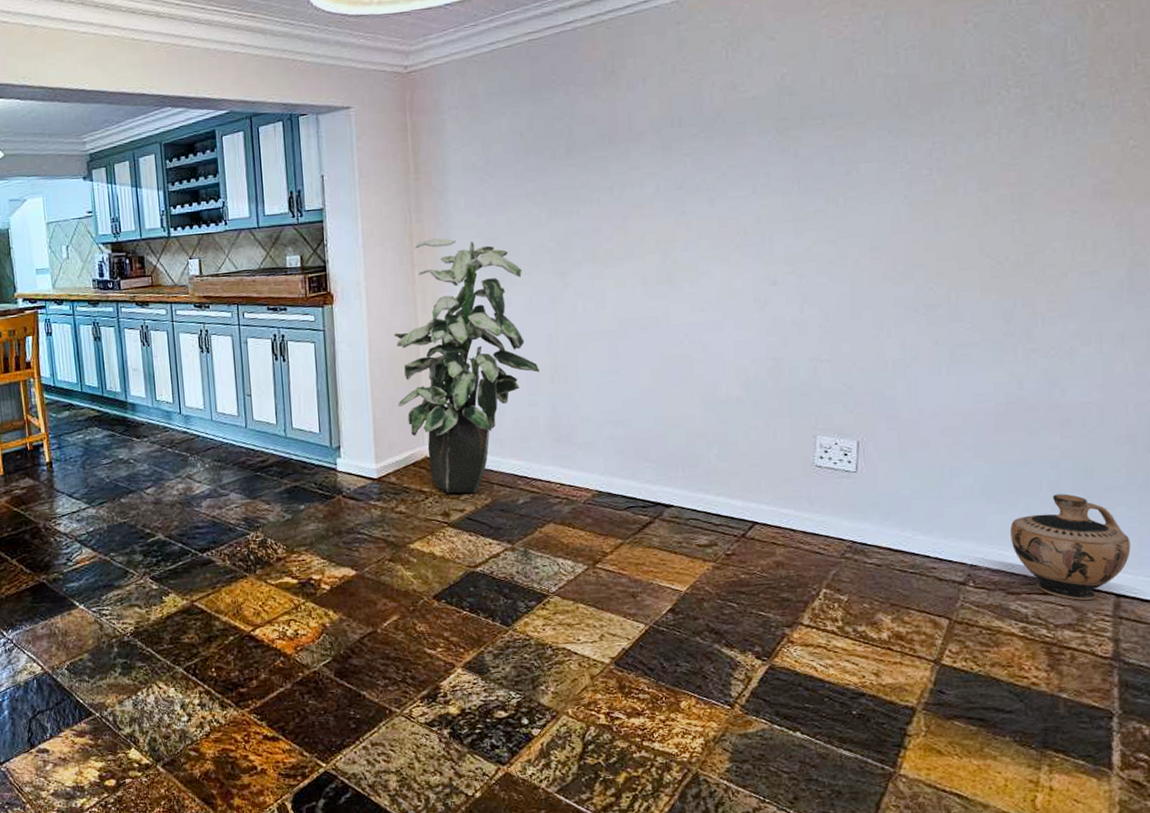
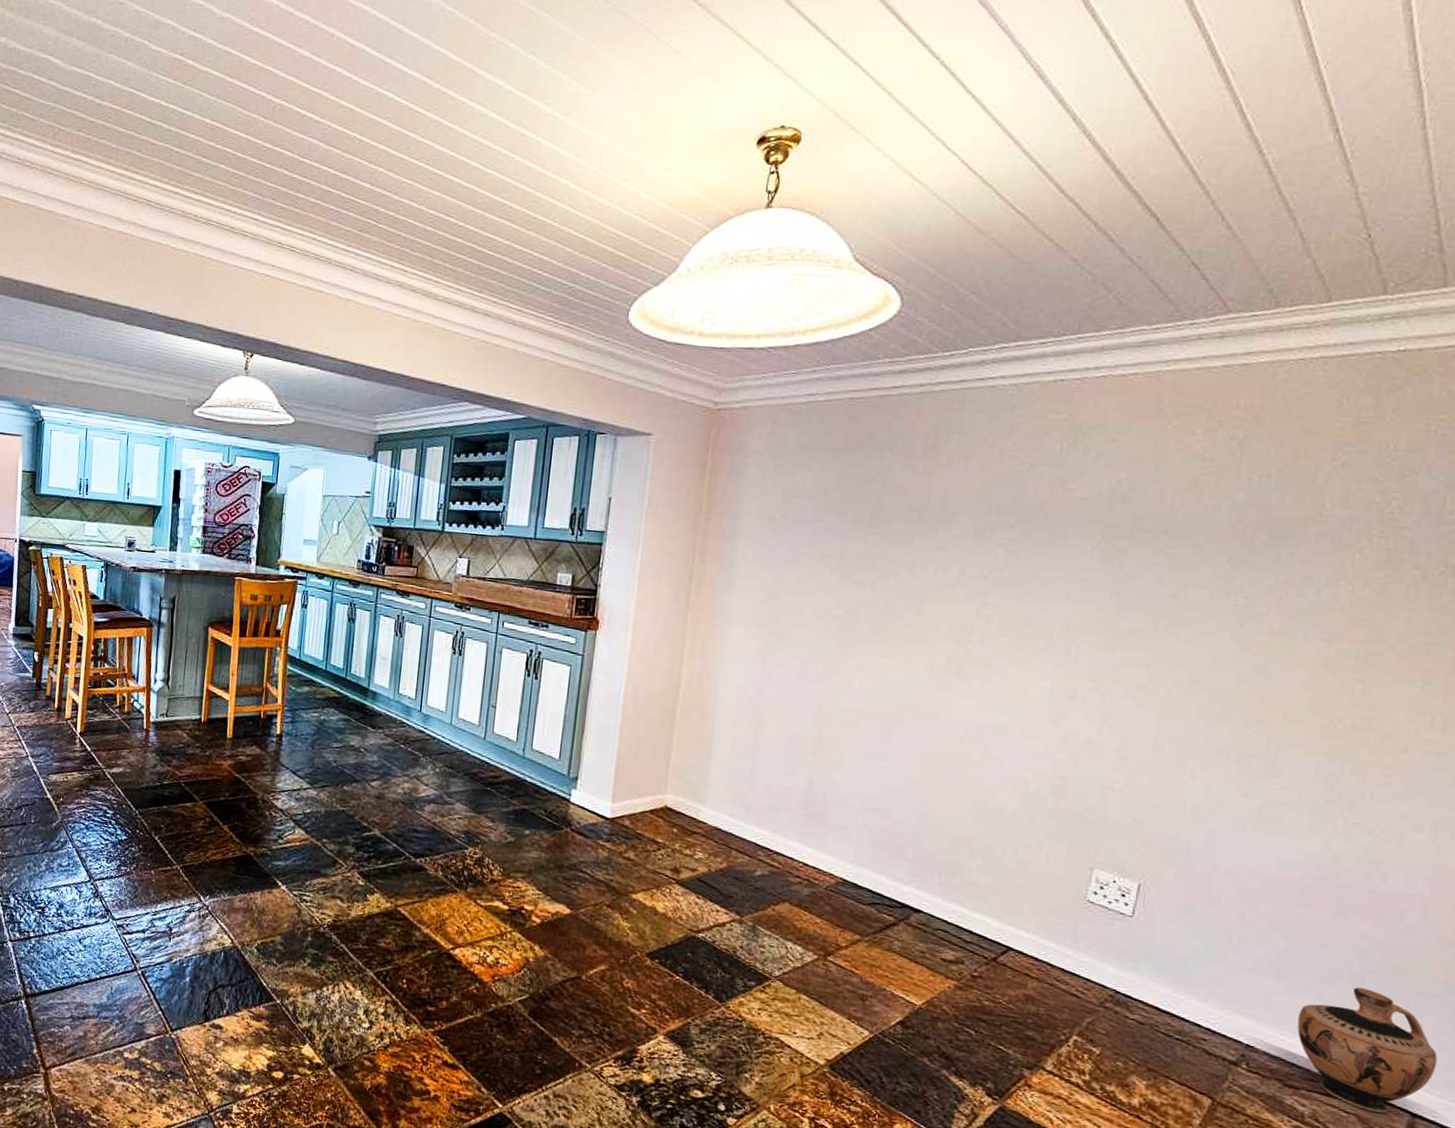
indoor plant: present [393,238,541,494] -> none [646,582,803,855]

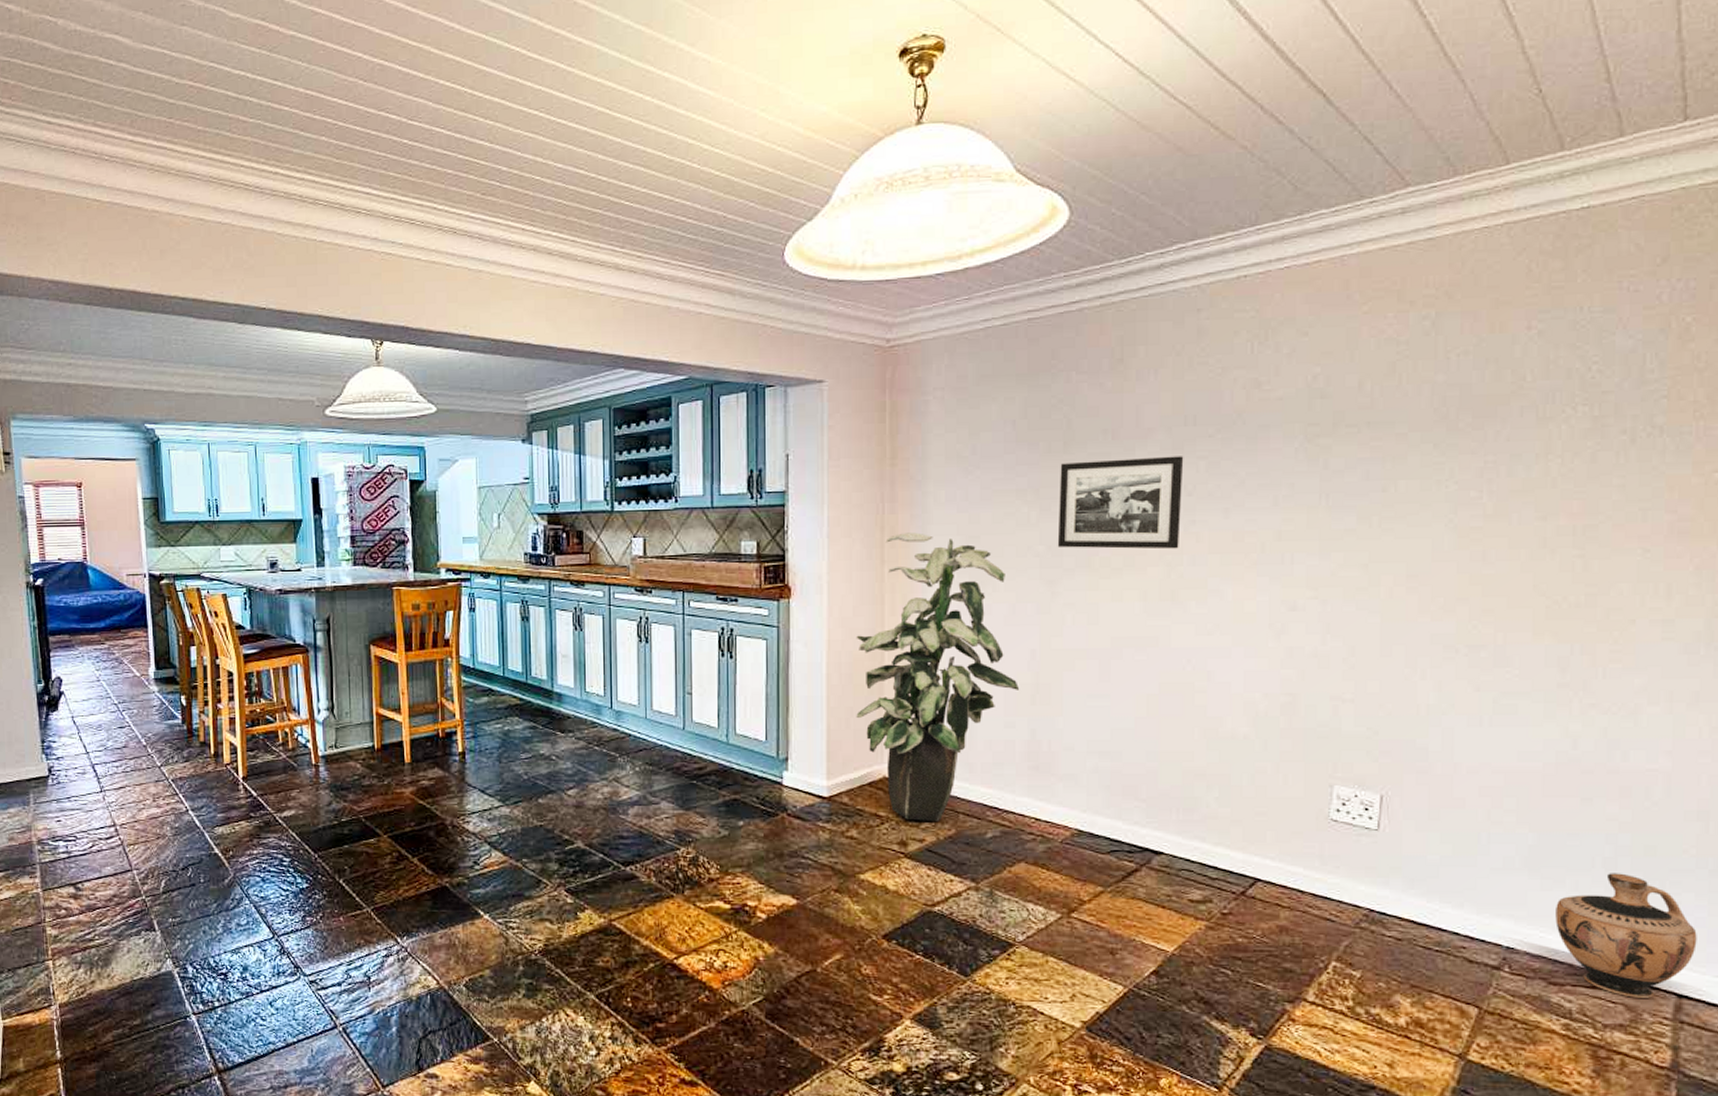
indoor plant: none [646,582,803,855] -> present [856,532,1020,822]
picture frame: none [853,535,984,628] -> present [1057,456,1184,549]

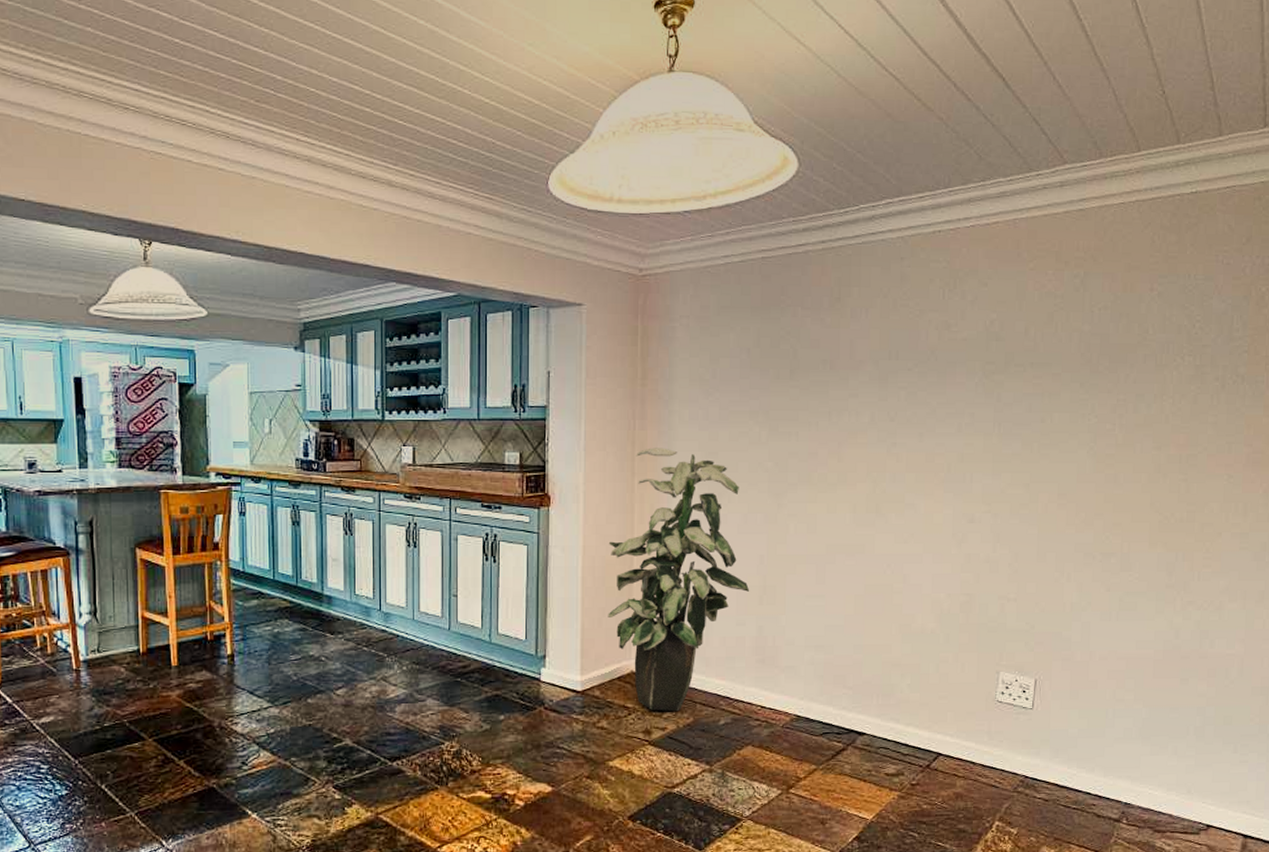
picture frame: present [1057,456,1184,549] -> none [783,386,888,468]
ceramic jug: present [1555,873,1697,998] -> none [1160,739,1258,840]

